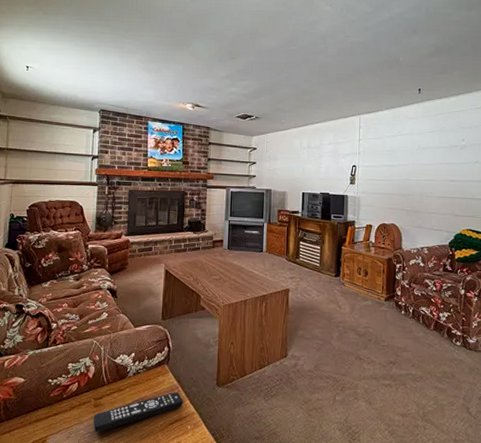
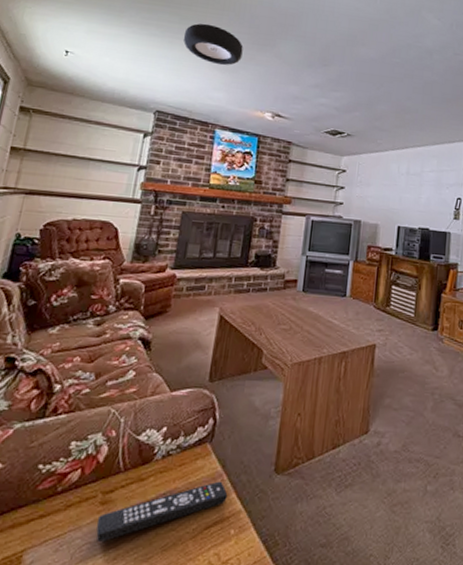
ceiling light: none [115,31,164,67] -> present [183,23,243,66]

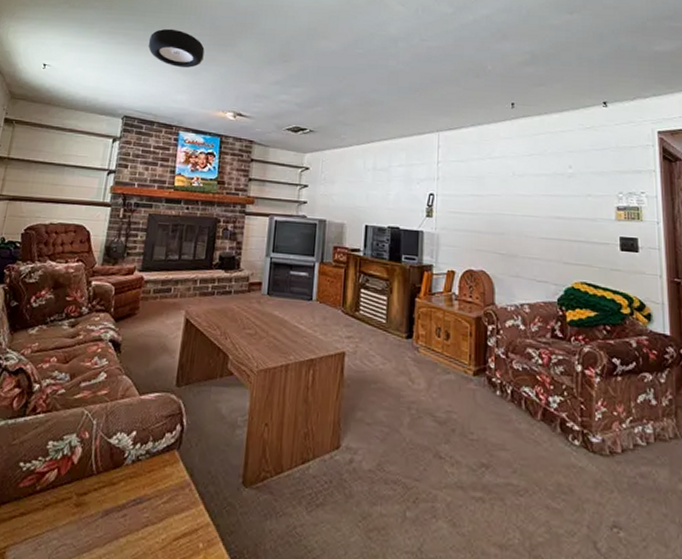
remote control: present [96,481,228,543] -> none [71,490,196,546]

